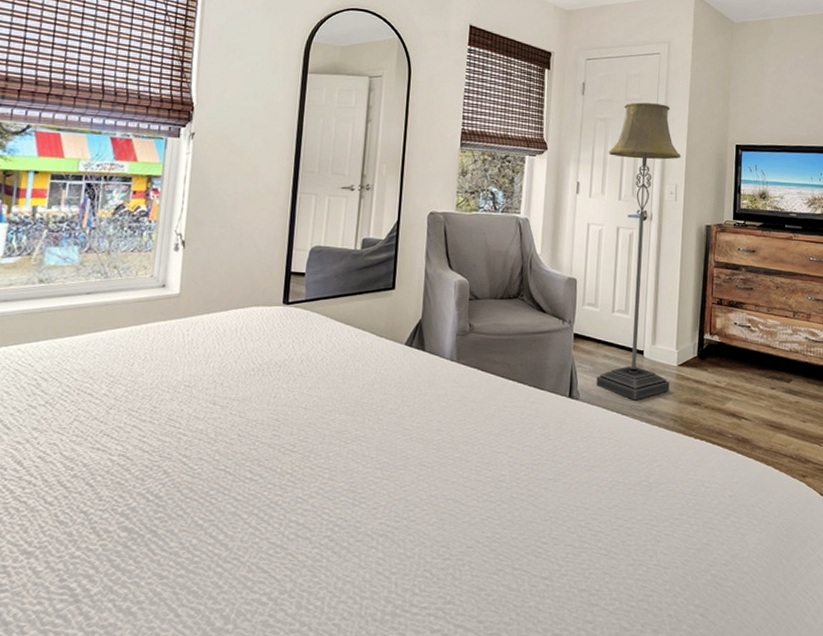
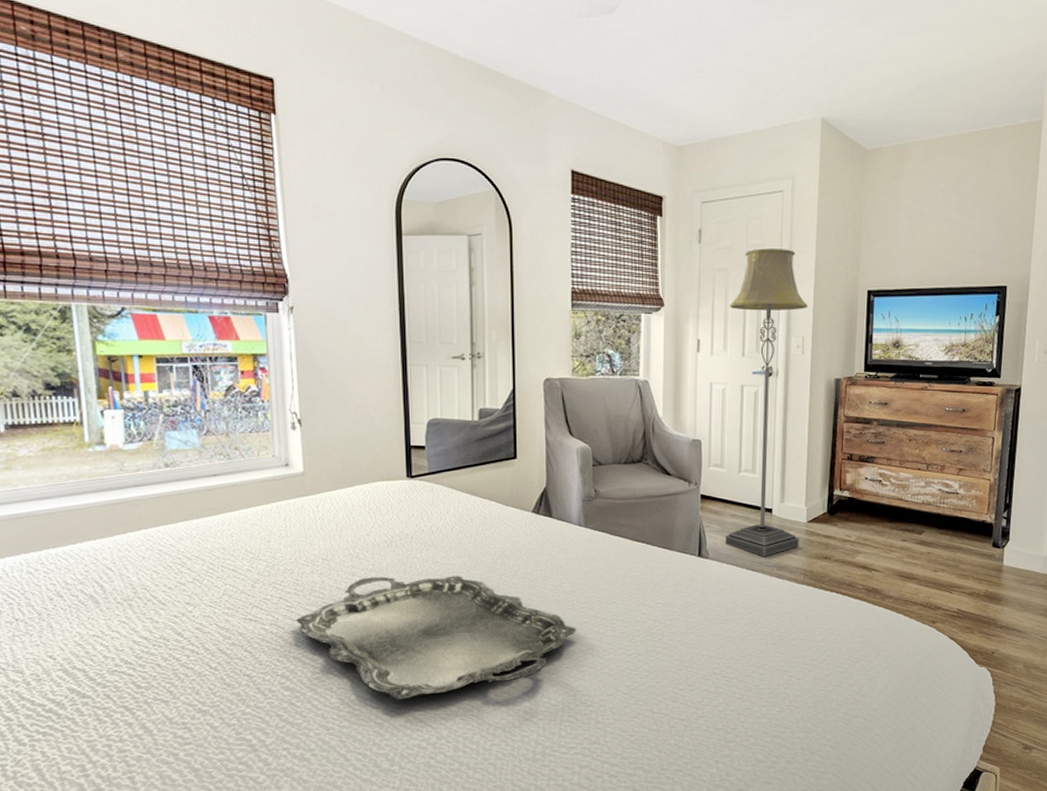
serving tray: none [146,407,440,546] -> present [296,576,577,700]

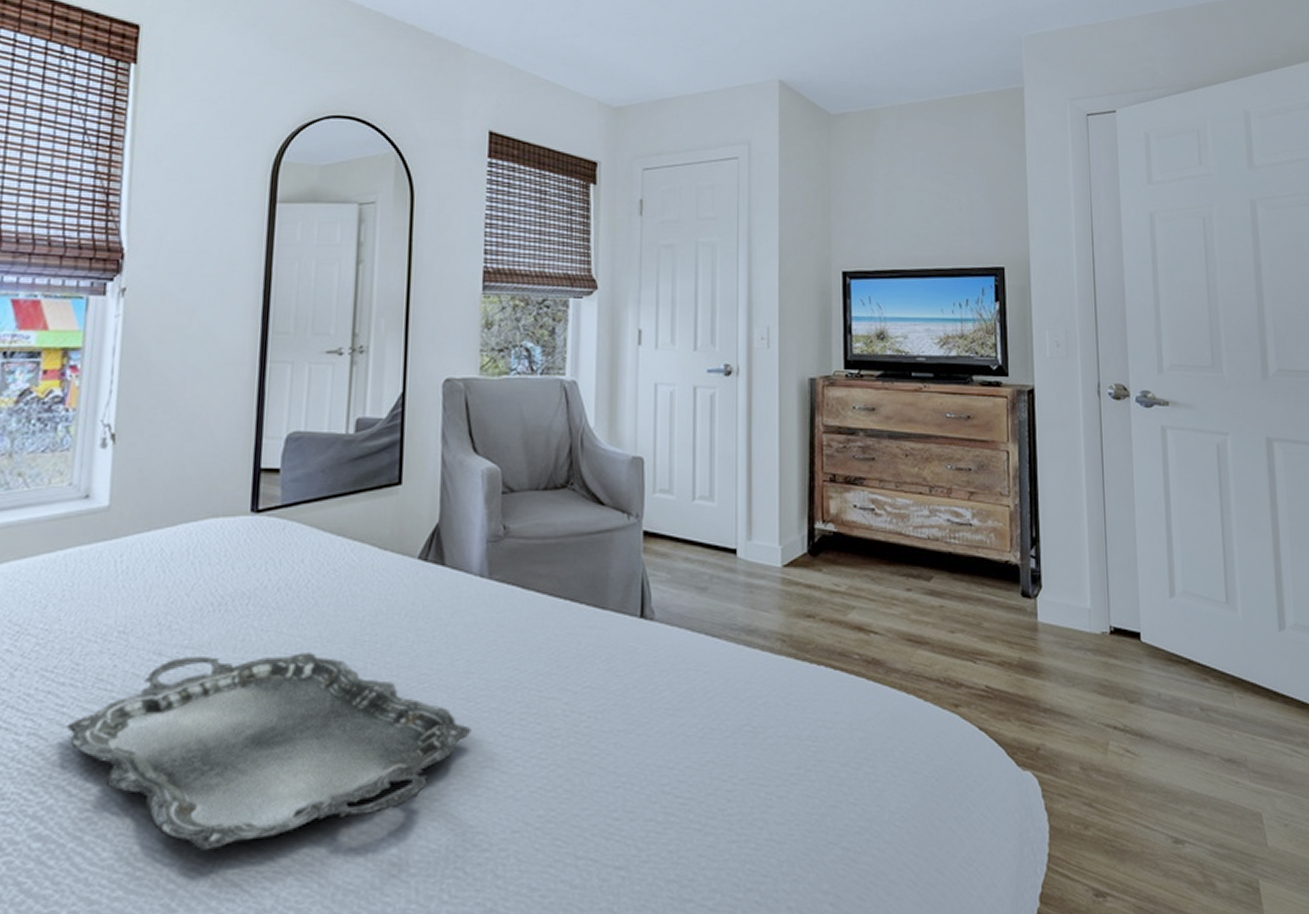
floor lamp: present [725,248,808,557] -> none [676,222,773,617]

